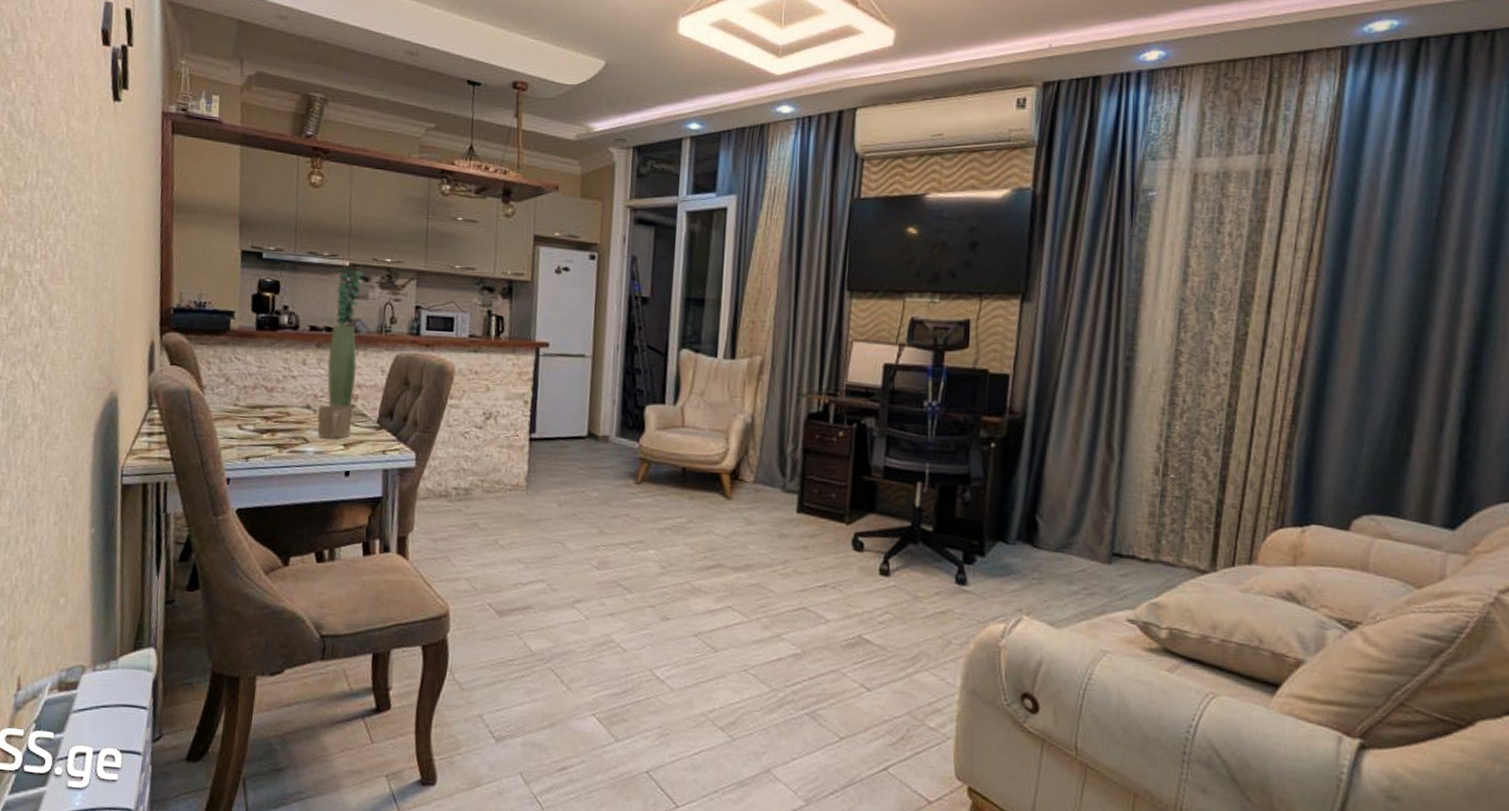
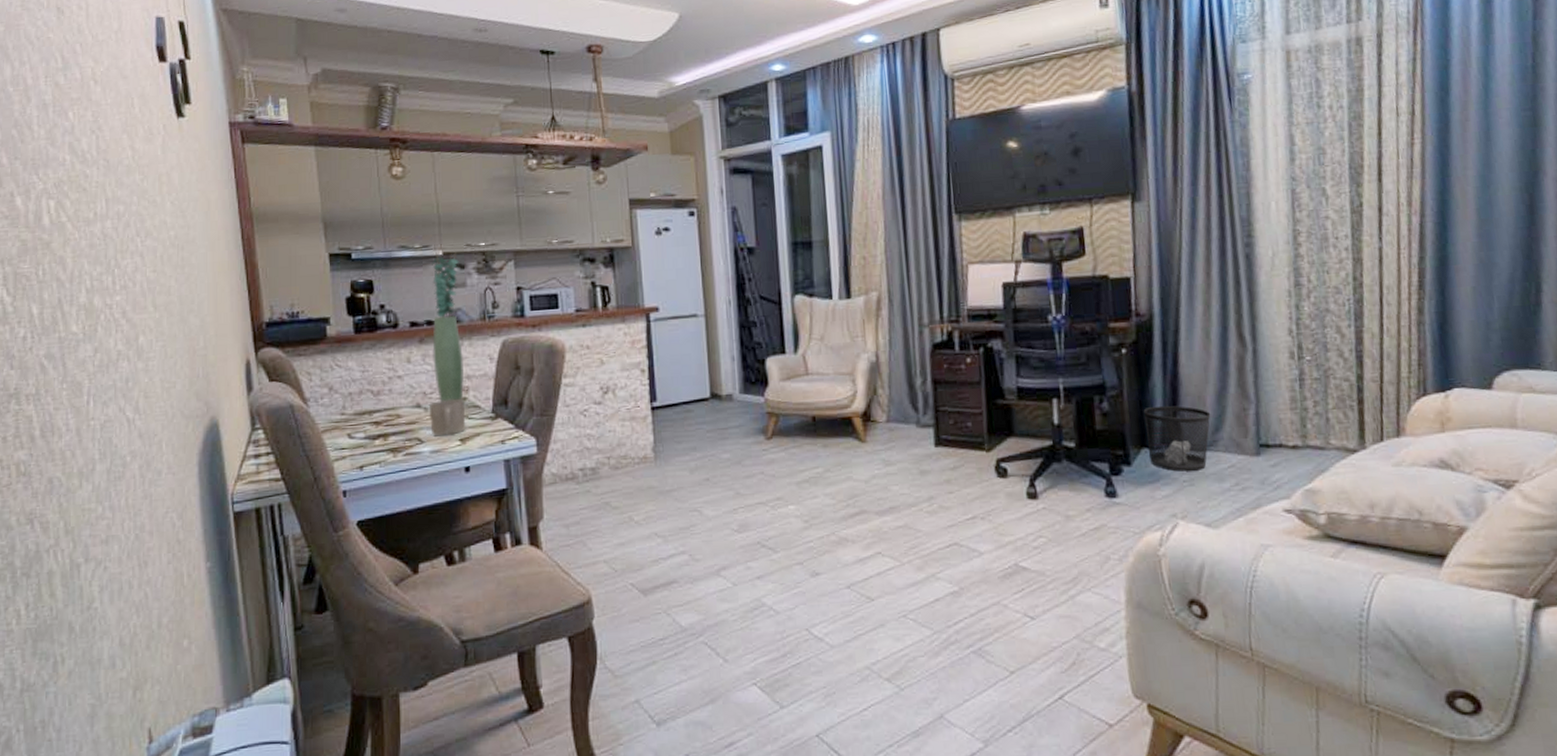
waste bin: none [1003,503,1069,570] -> present [1143,406,1211,472]

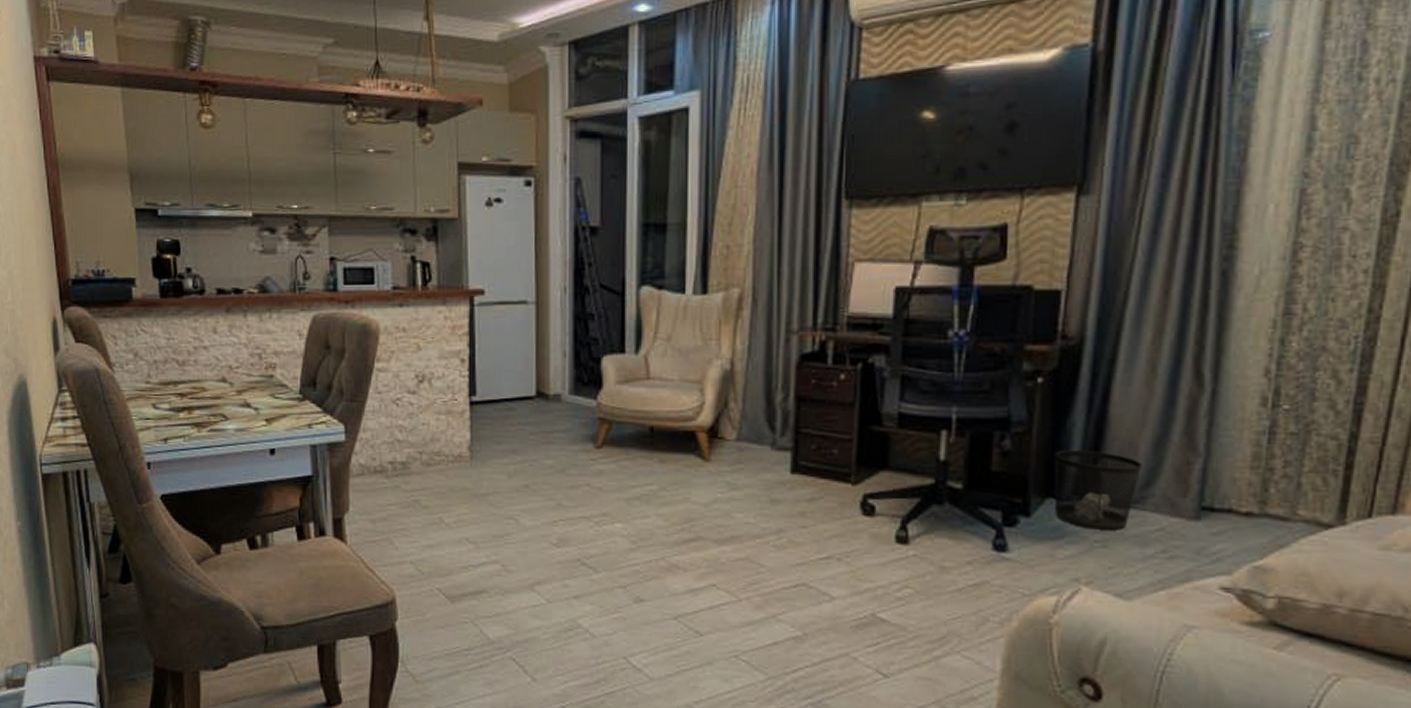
cup: present [428,399,466,437] -> none [234,376,272,414]
vase: present [432,252,465,402] -> none [240,213,272,378]

